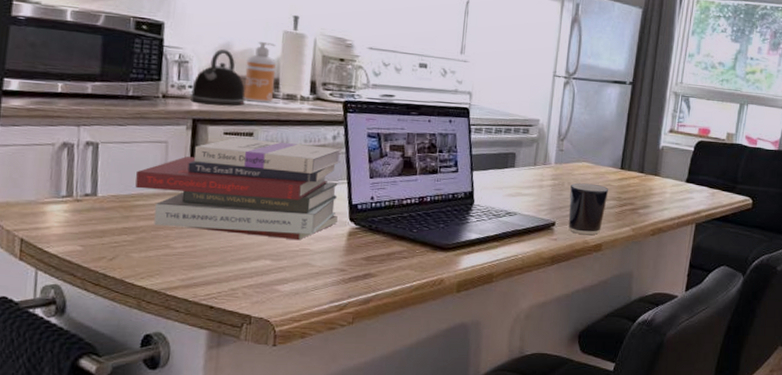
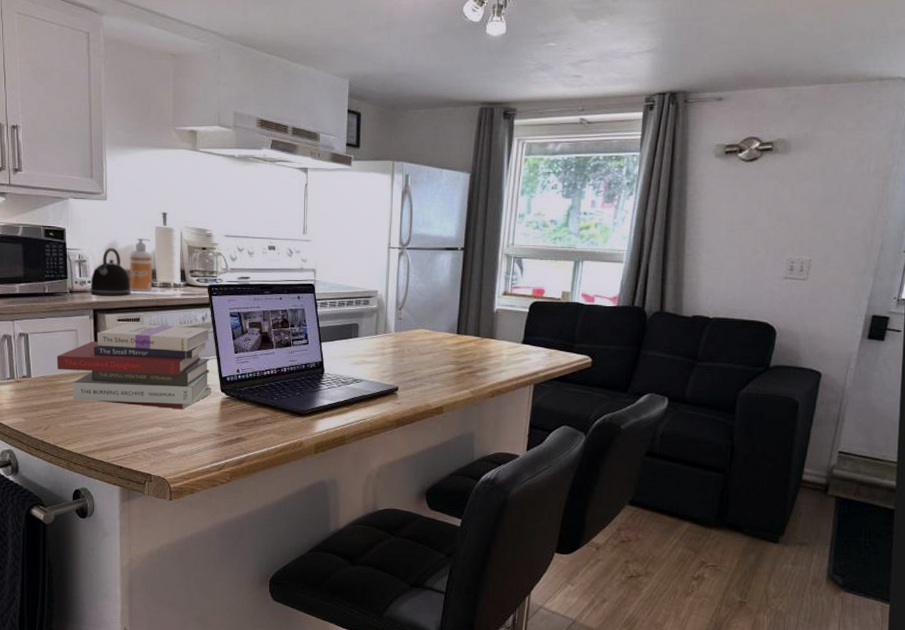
mug: present [568,183,609,235] -> none [410,349,447,399]

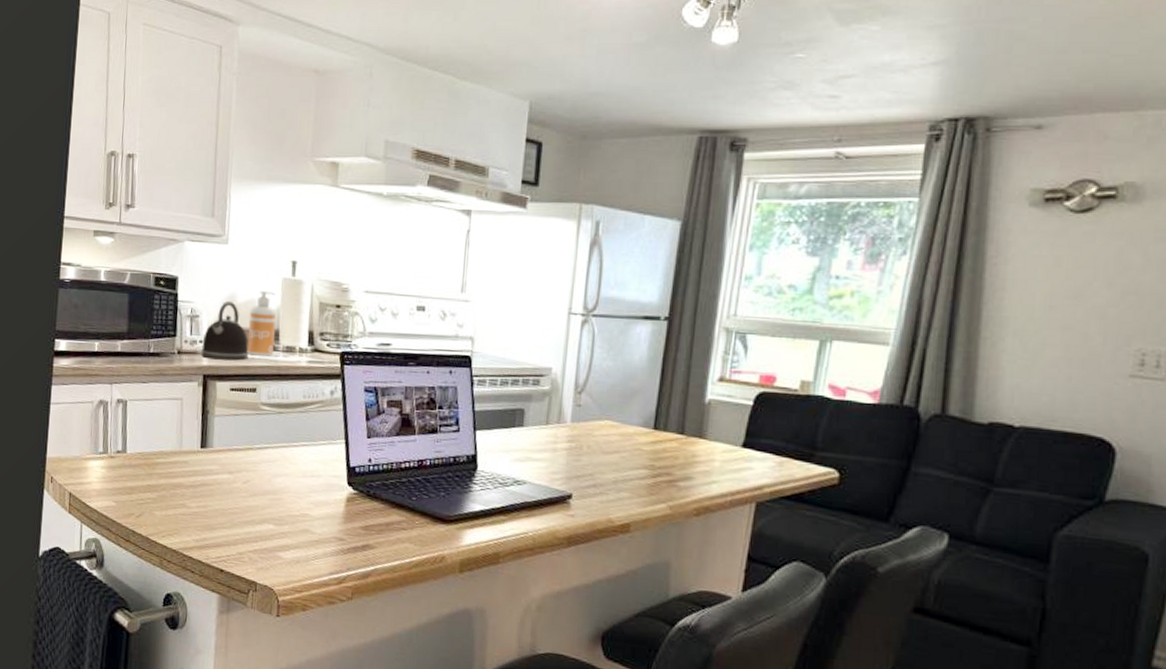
books: present [57,323,211,410] -> none [157,393,339,505]

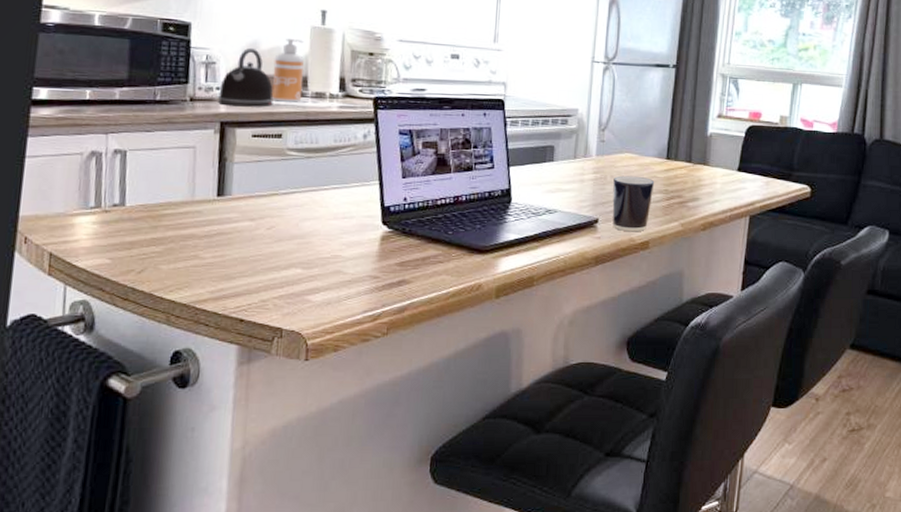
mug: none [588,446,639,513] -> present [612,175,655,232]

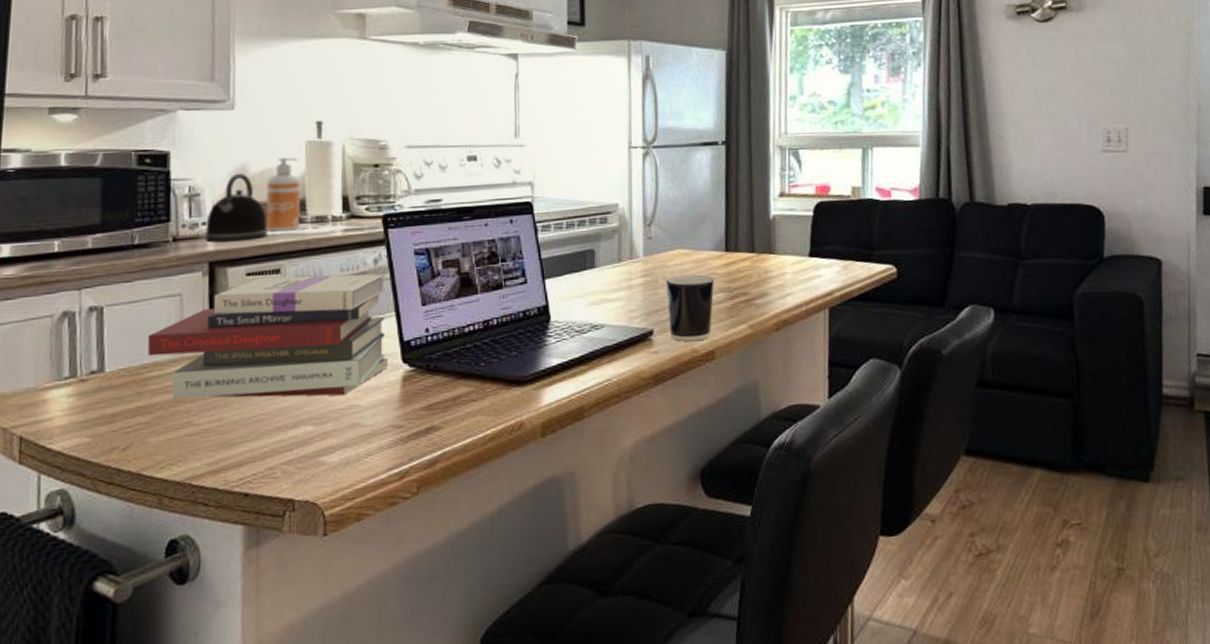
books: none [163,139,372,247] -> present [148,273,388,400]

